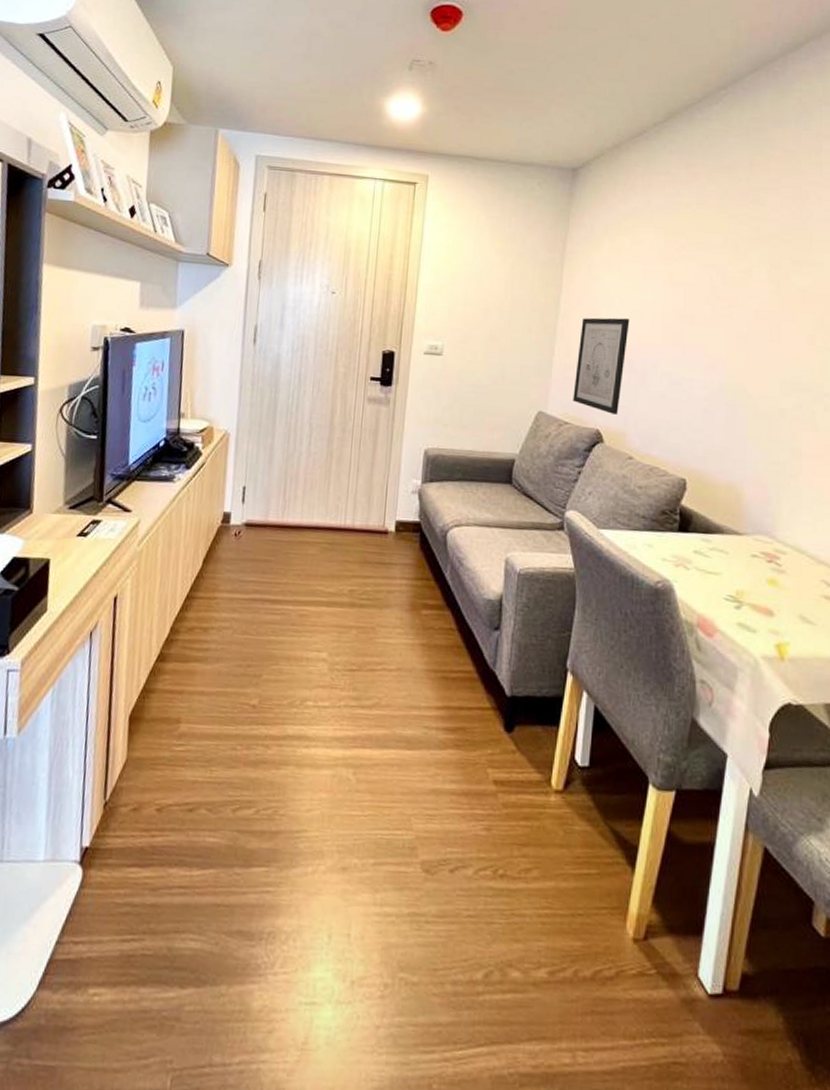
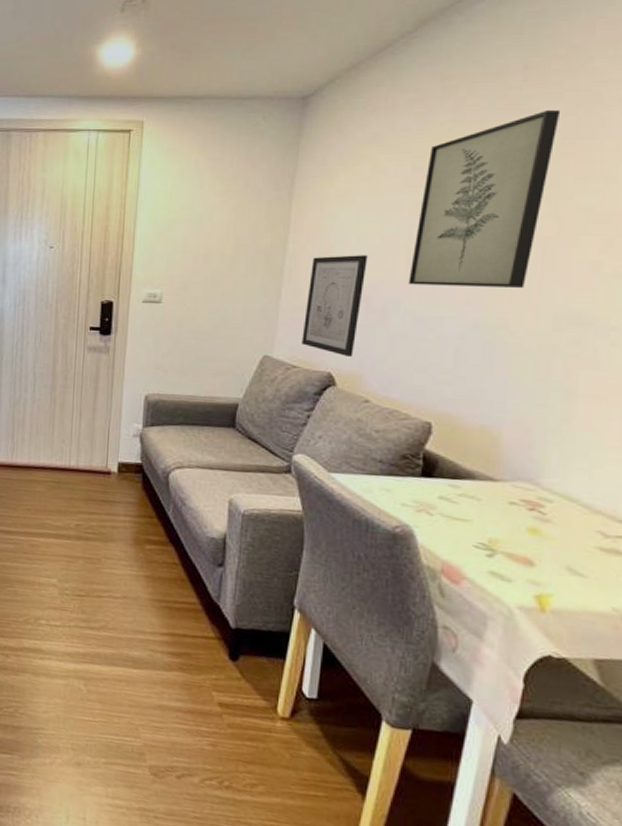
wall art: none [664,201,779,356] -> present [408,109,561,288]

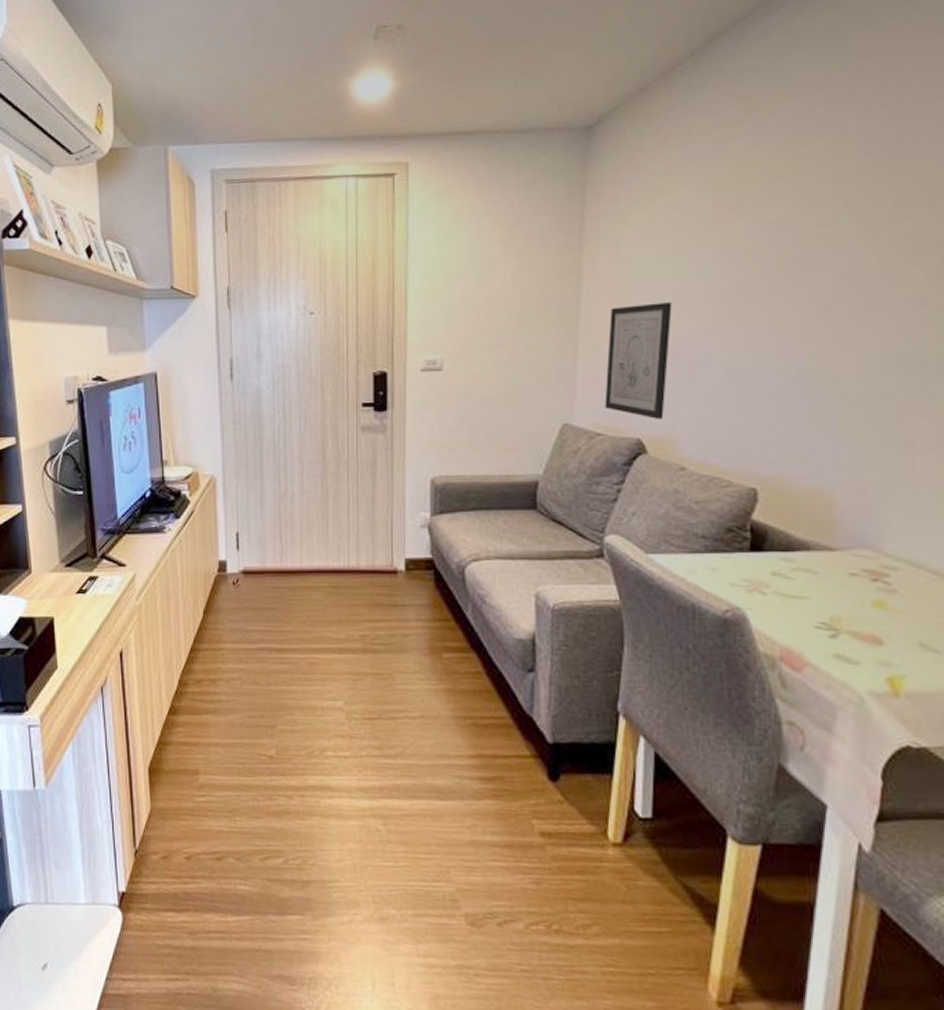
wall art: present [408,109,561,288] -> none [719,128,872,333]

